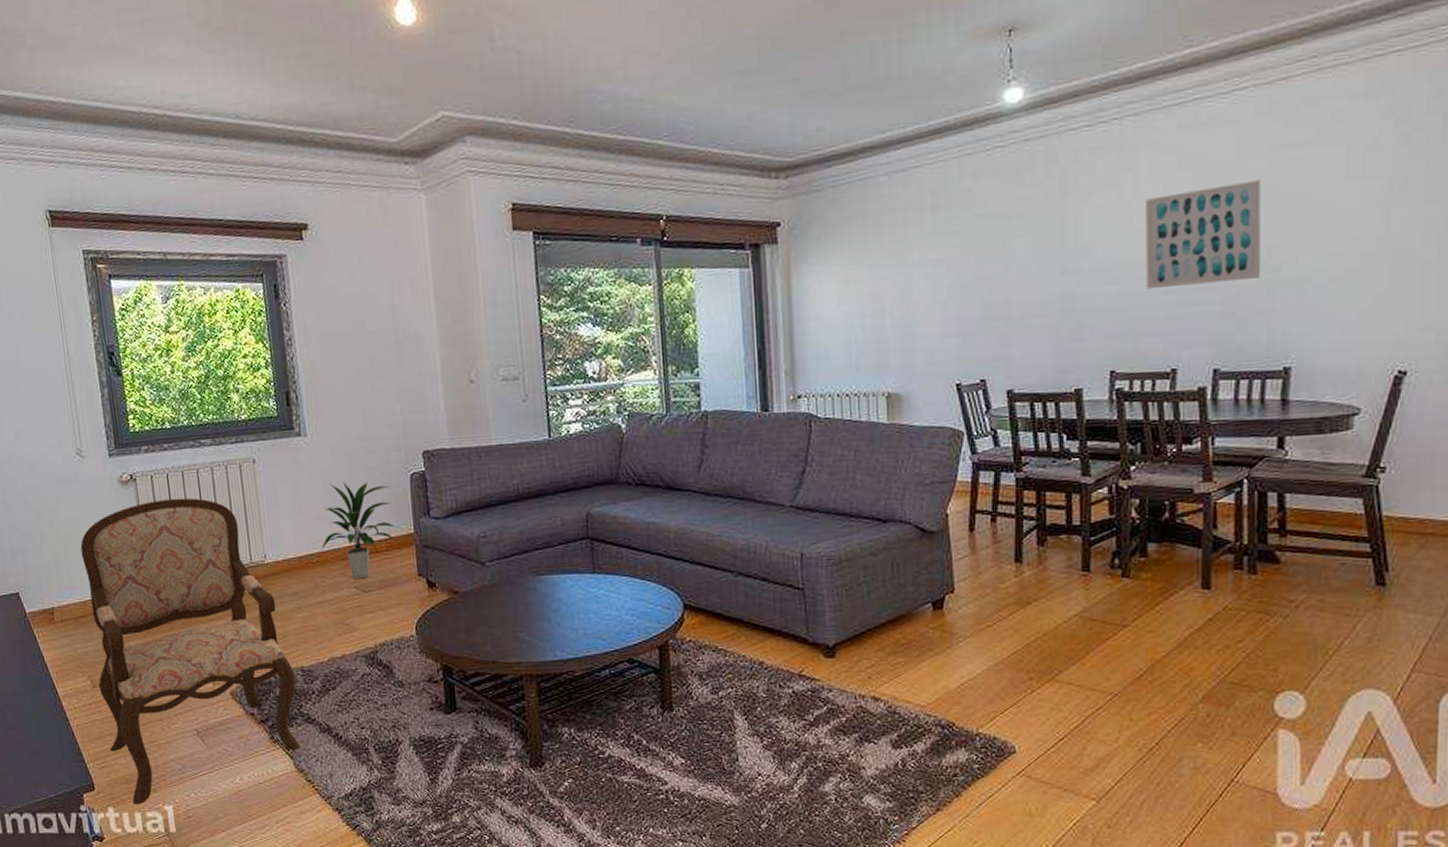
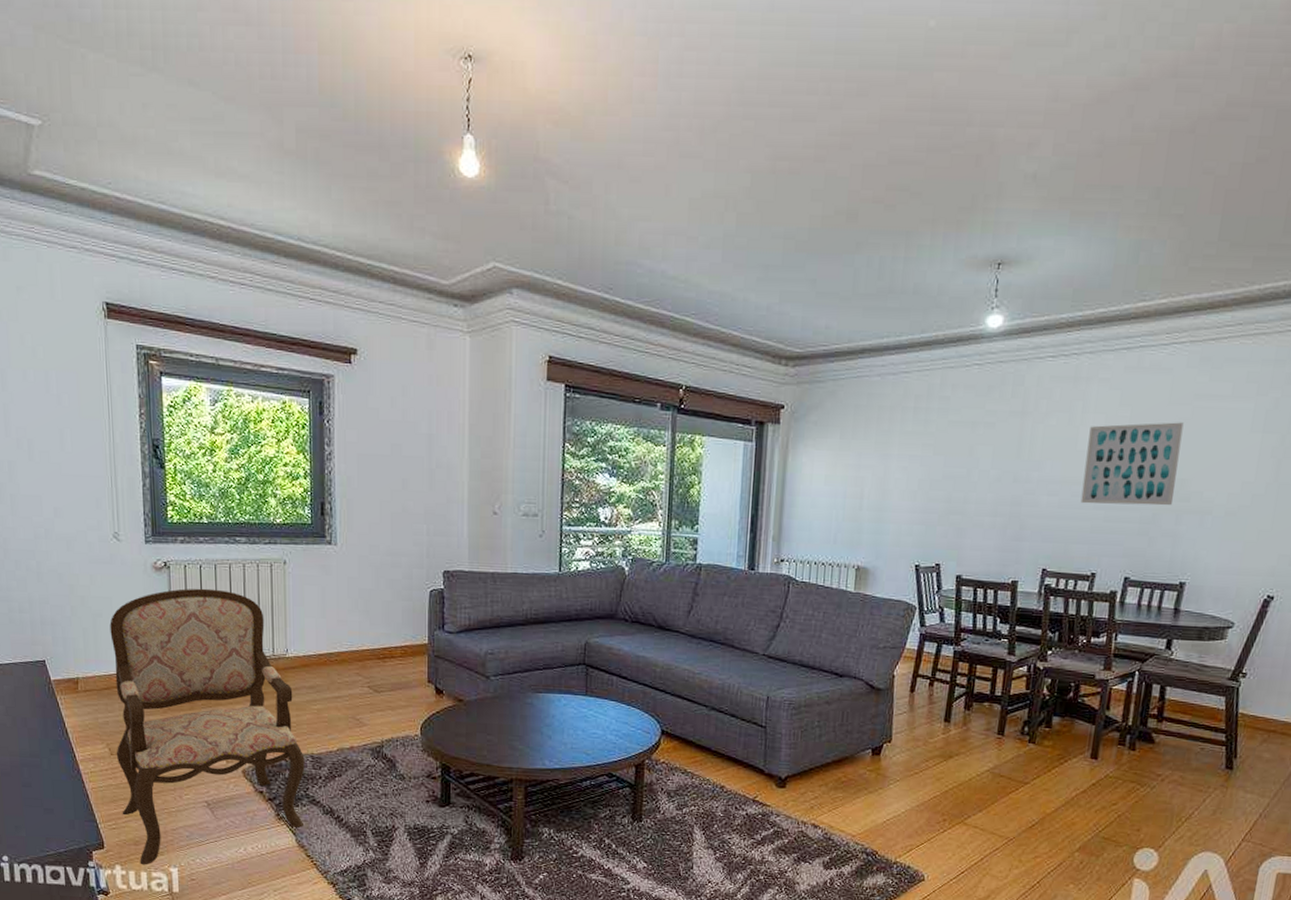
indoor plant: present [321,481,395,580] -> none [340,590,411,680]

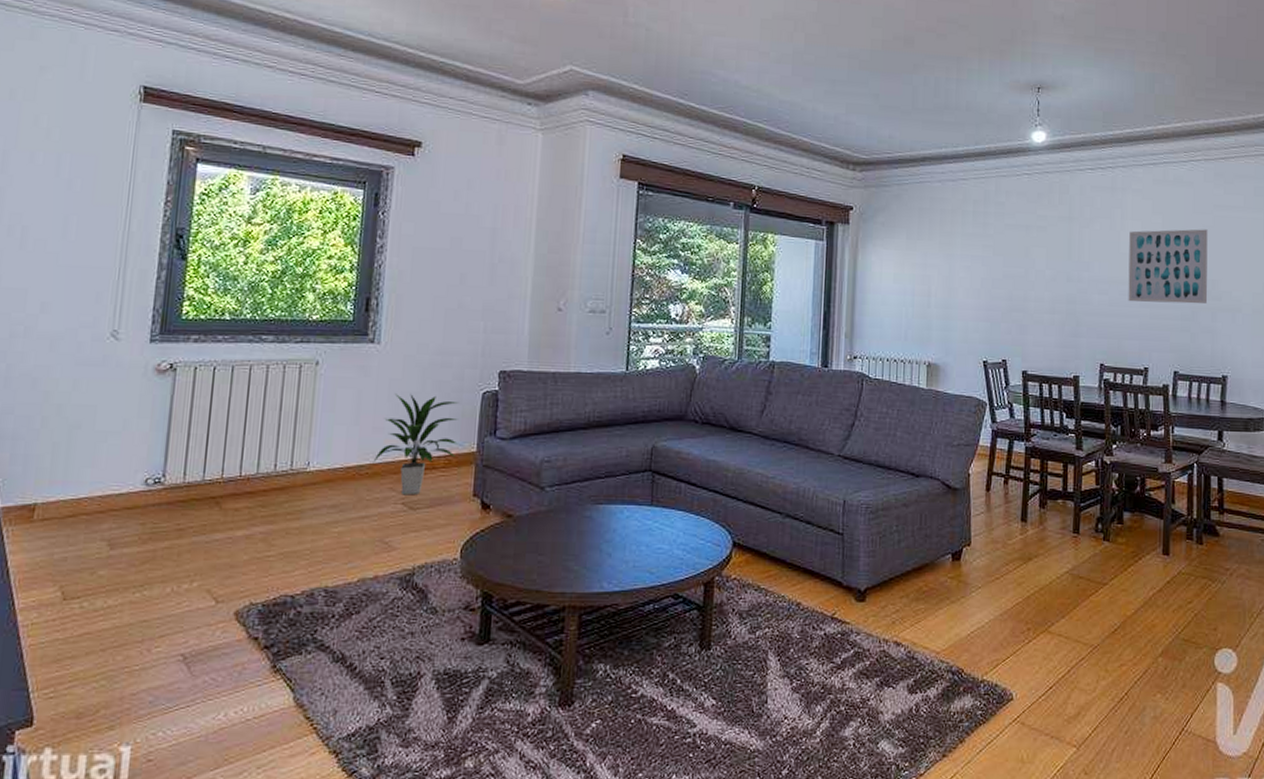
armchair: present [109,588,305,865] -> none [65,393,316,745]
indoor plant: none [340,590,411,680] -> present [372,394,459,495]

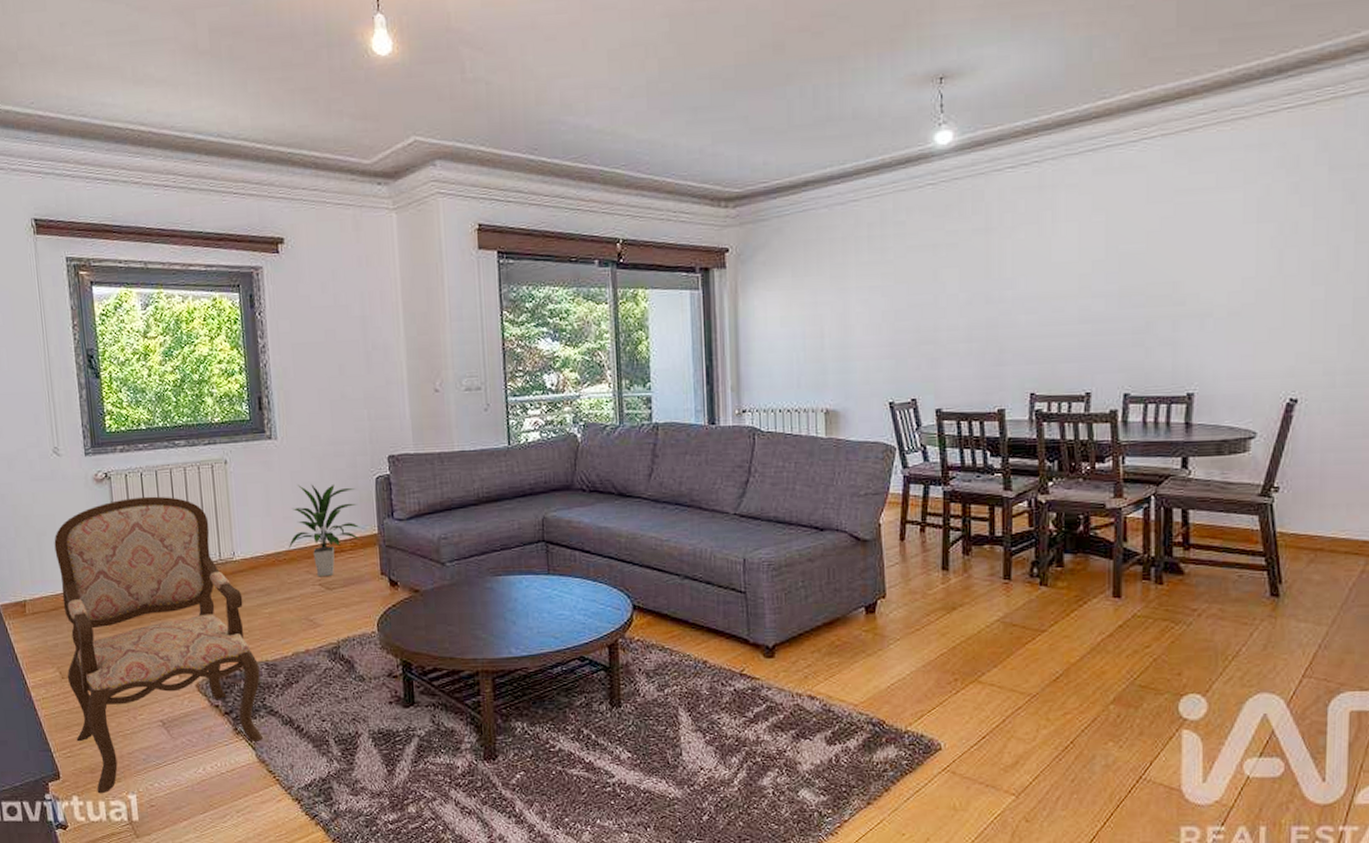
armchair: none [65,393,316,745] -> present [54,496,263,794]
wall art: present [1128,229,1208,304] -> none [1063,221,1167,319]

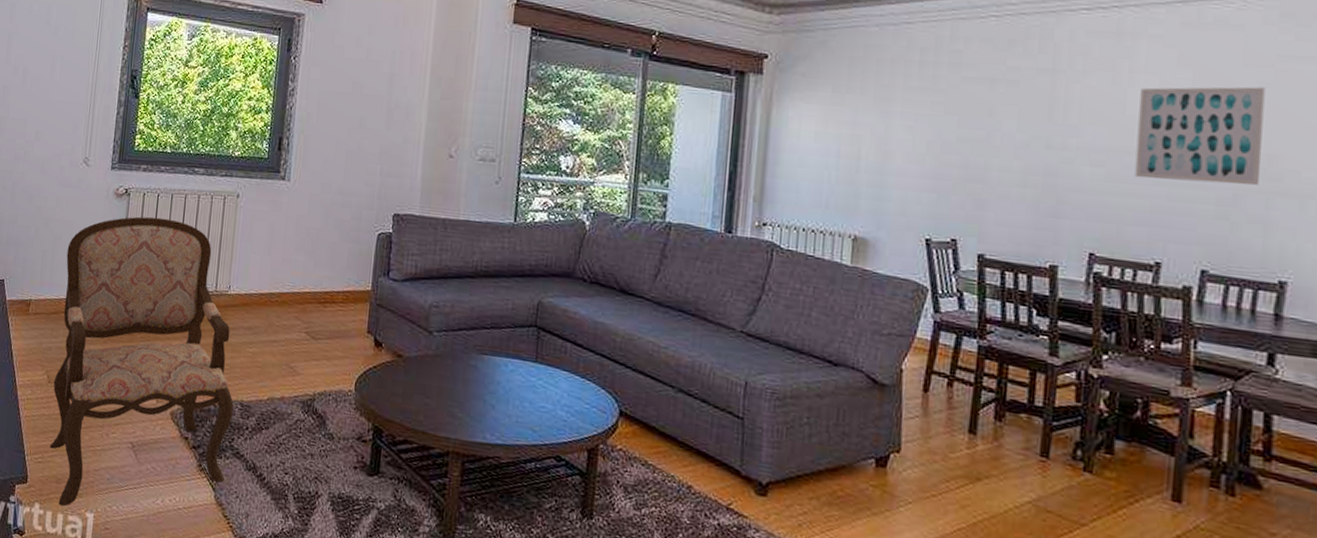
indoor plant: present [288,483,360,577] -> none [281,229,357,326]
wall art: none [1063,221,1167,319] -> present [1134,86,1265,186]

